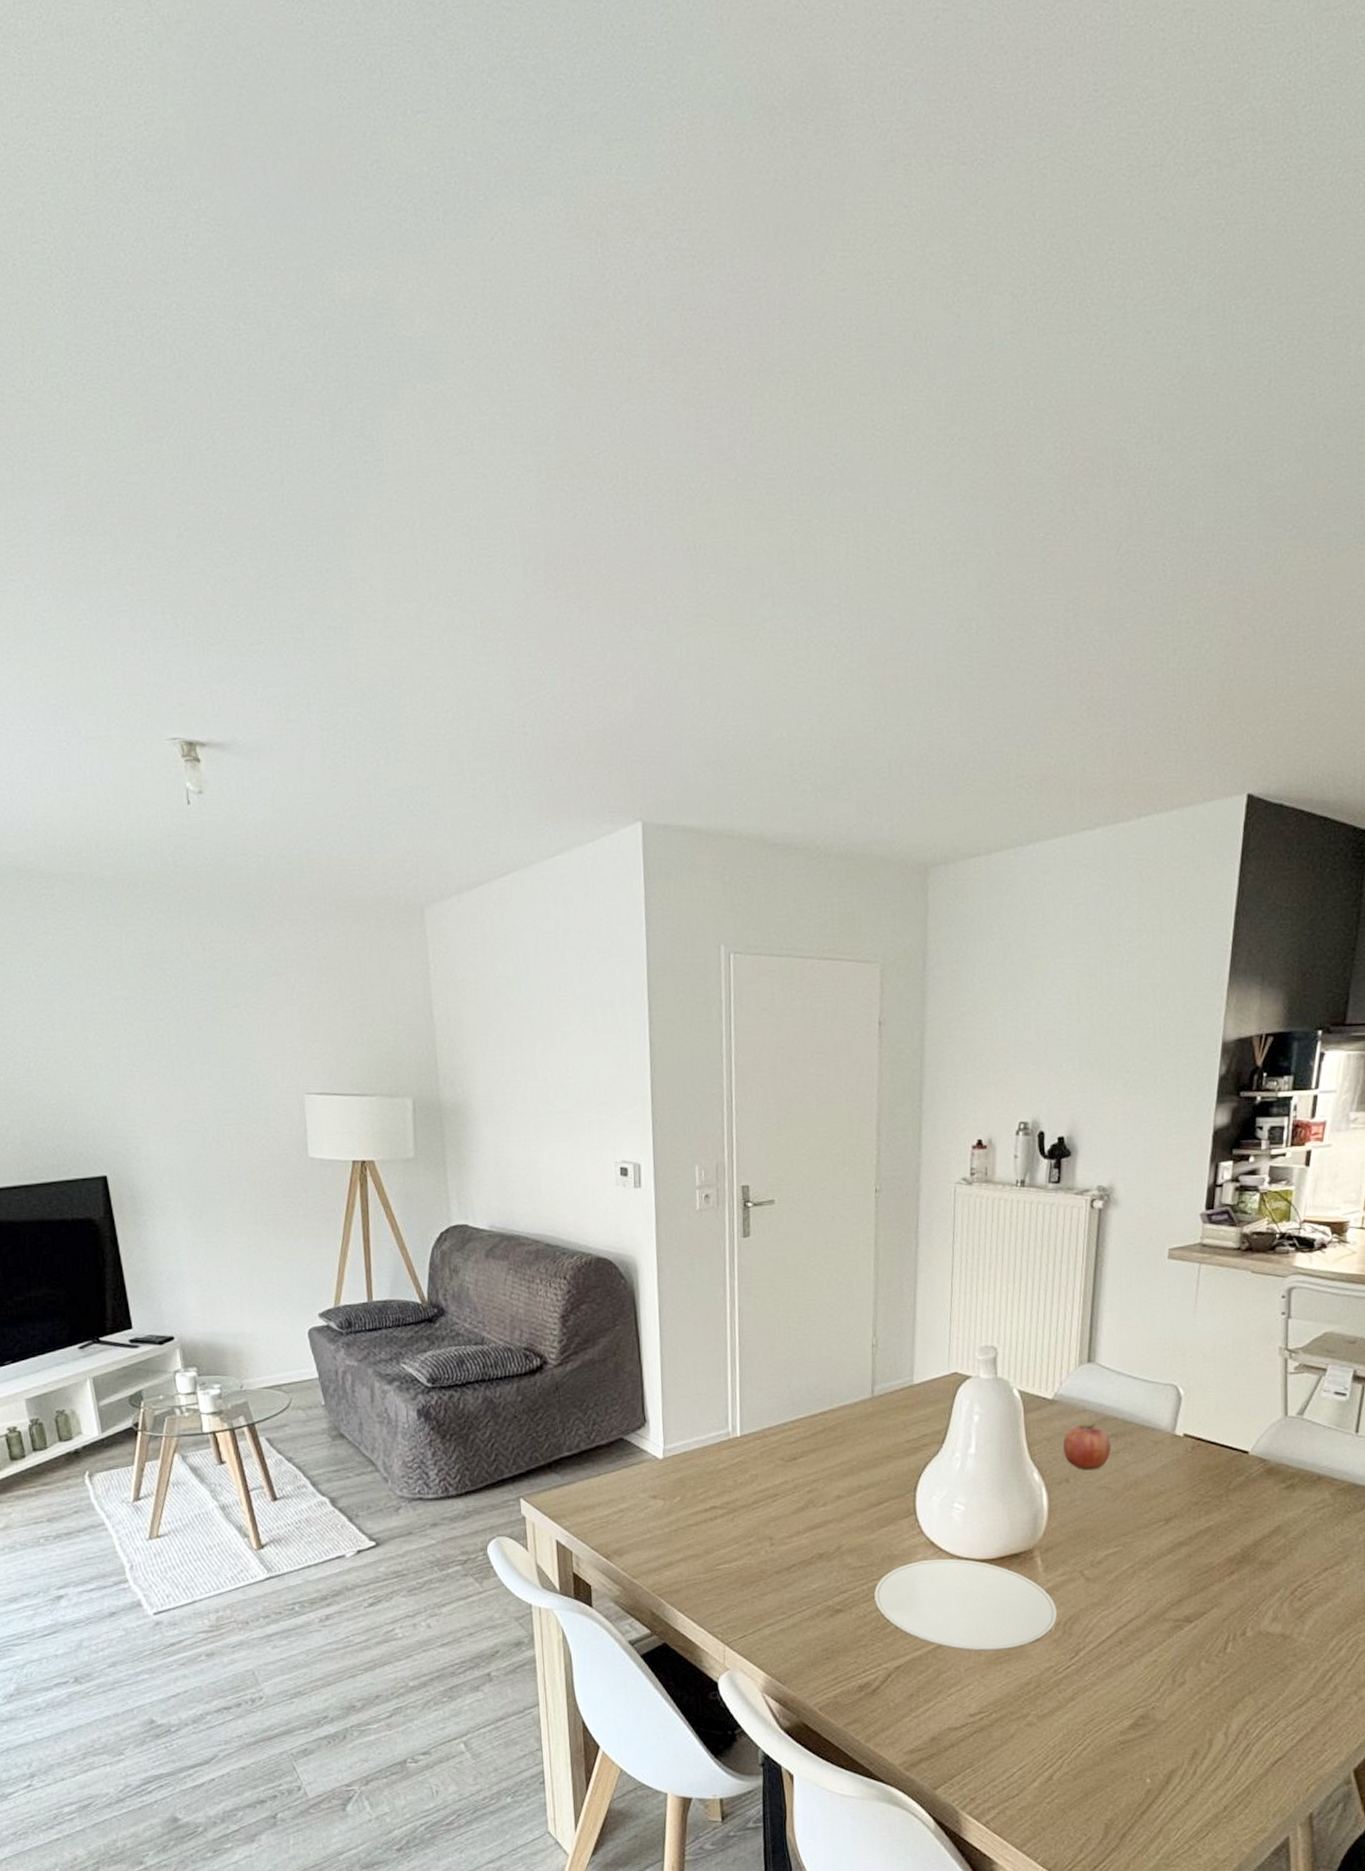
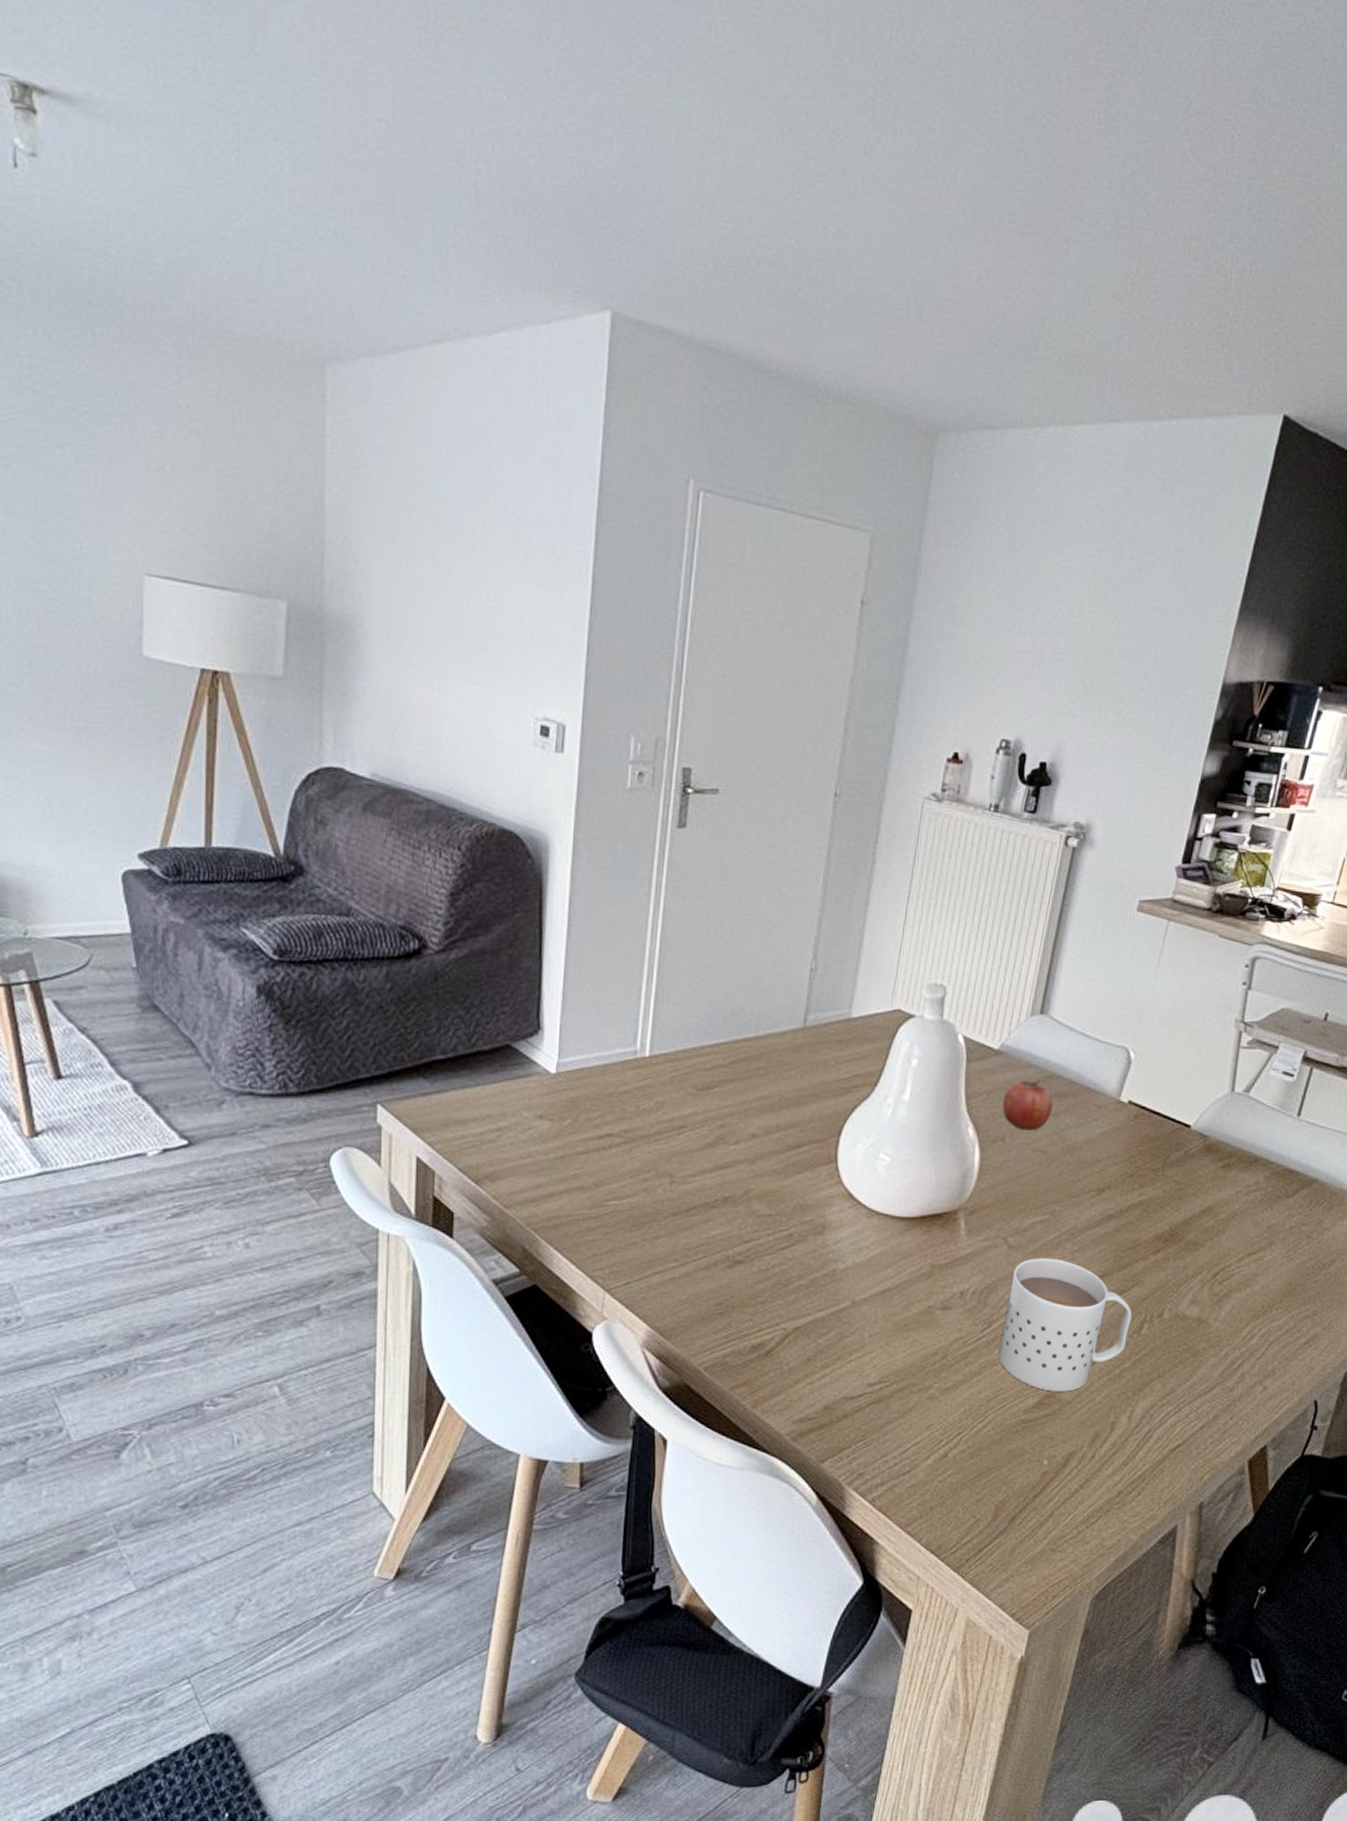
plate: present [874,1558,1057,1652] -> none [780,1212,974,1317]
mug: none [1088,1587,1215,1713] -> present [998,1258,1132,1392]

